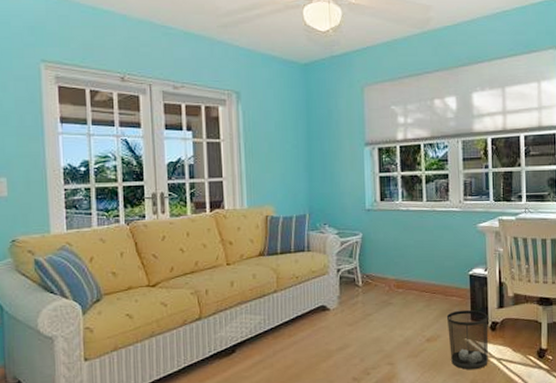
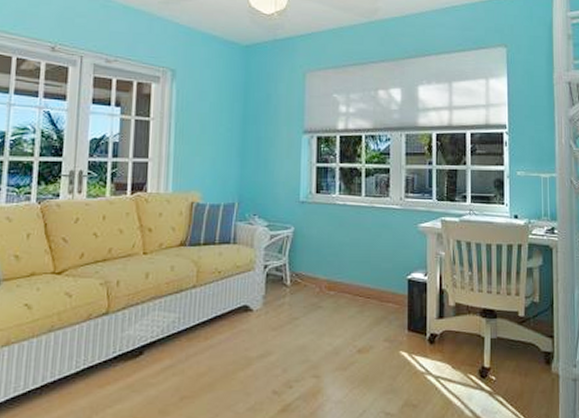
waste bin: present [446,309,489,370] -> none [380,318,426,387]

